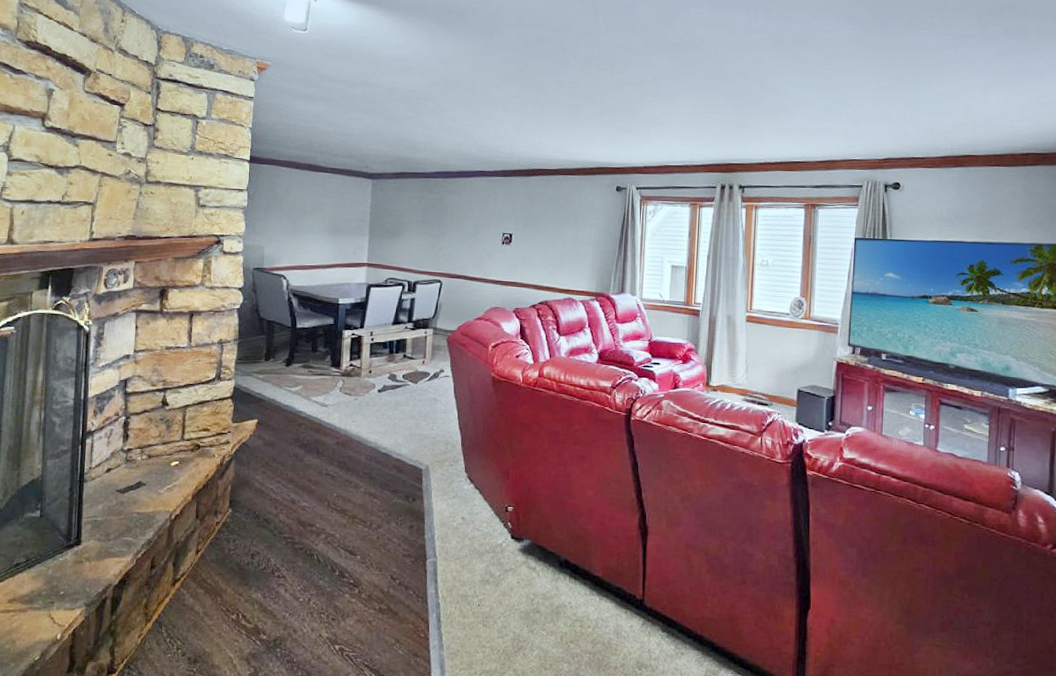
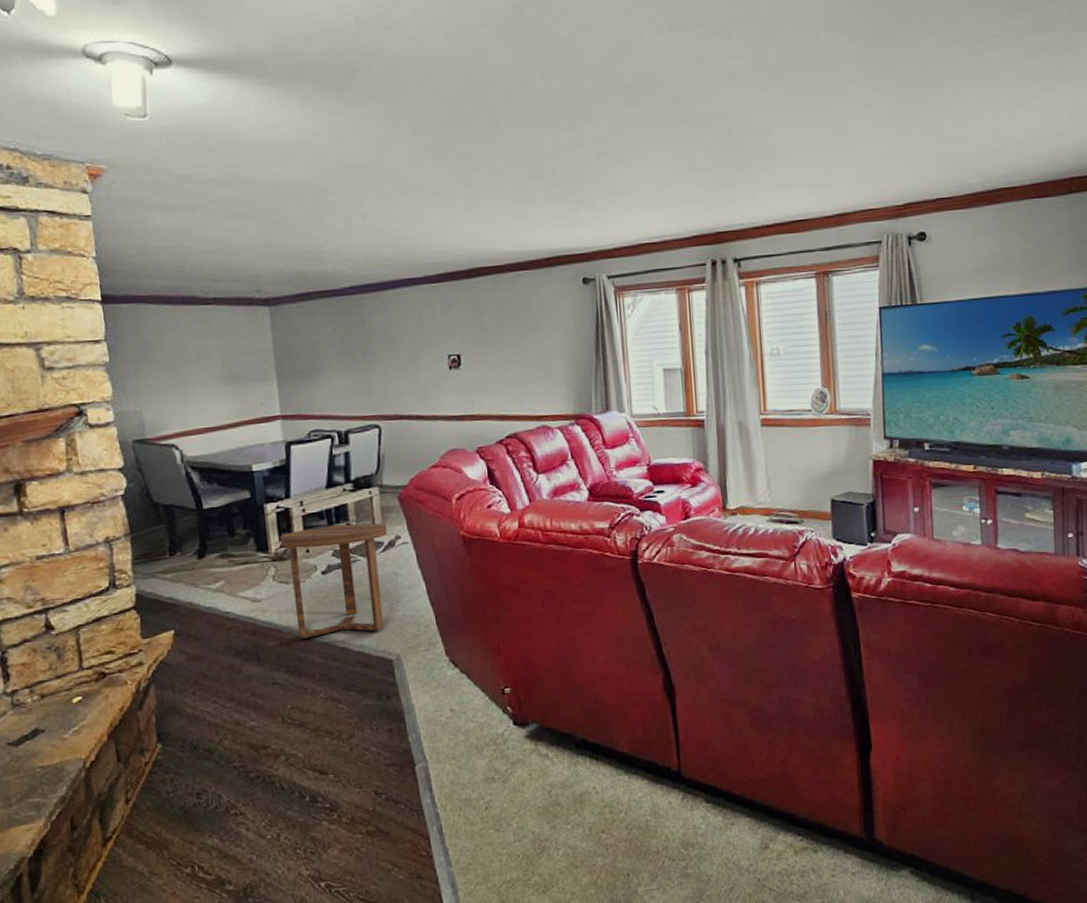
side table: none [350,354,435,444] -> present [279,523,388,639]

